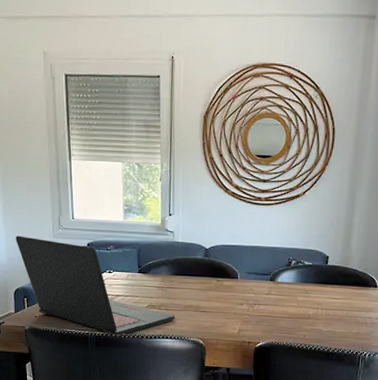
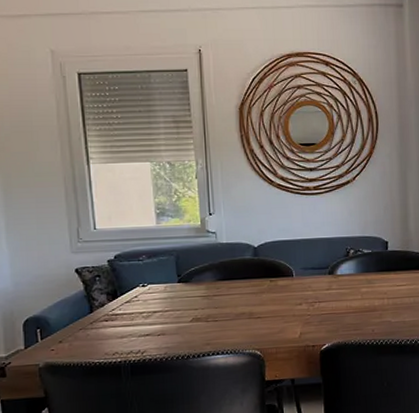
laptop: present [16,236,175,337] -> none [23,255,226,361]

